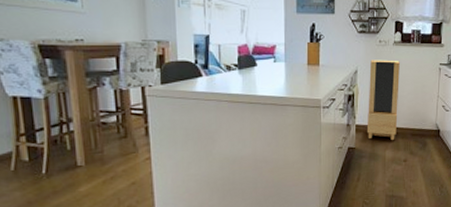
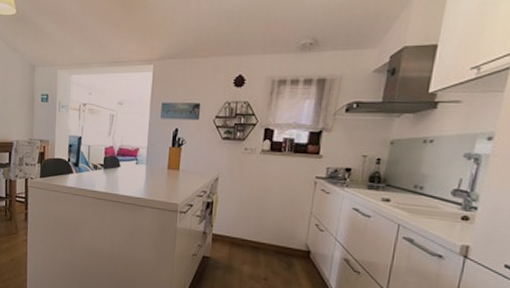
storage cabinet: present [366,60,400,141] -> none [223,168,267,256]

